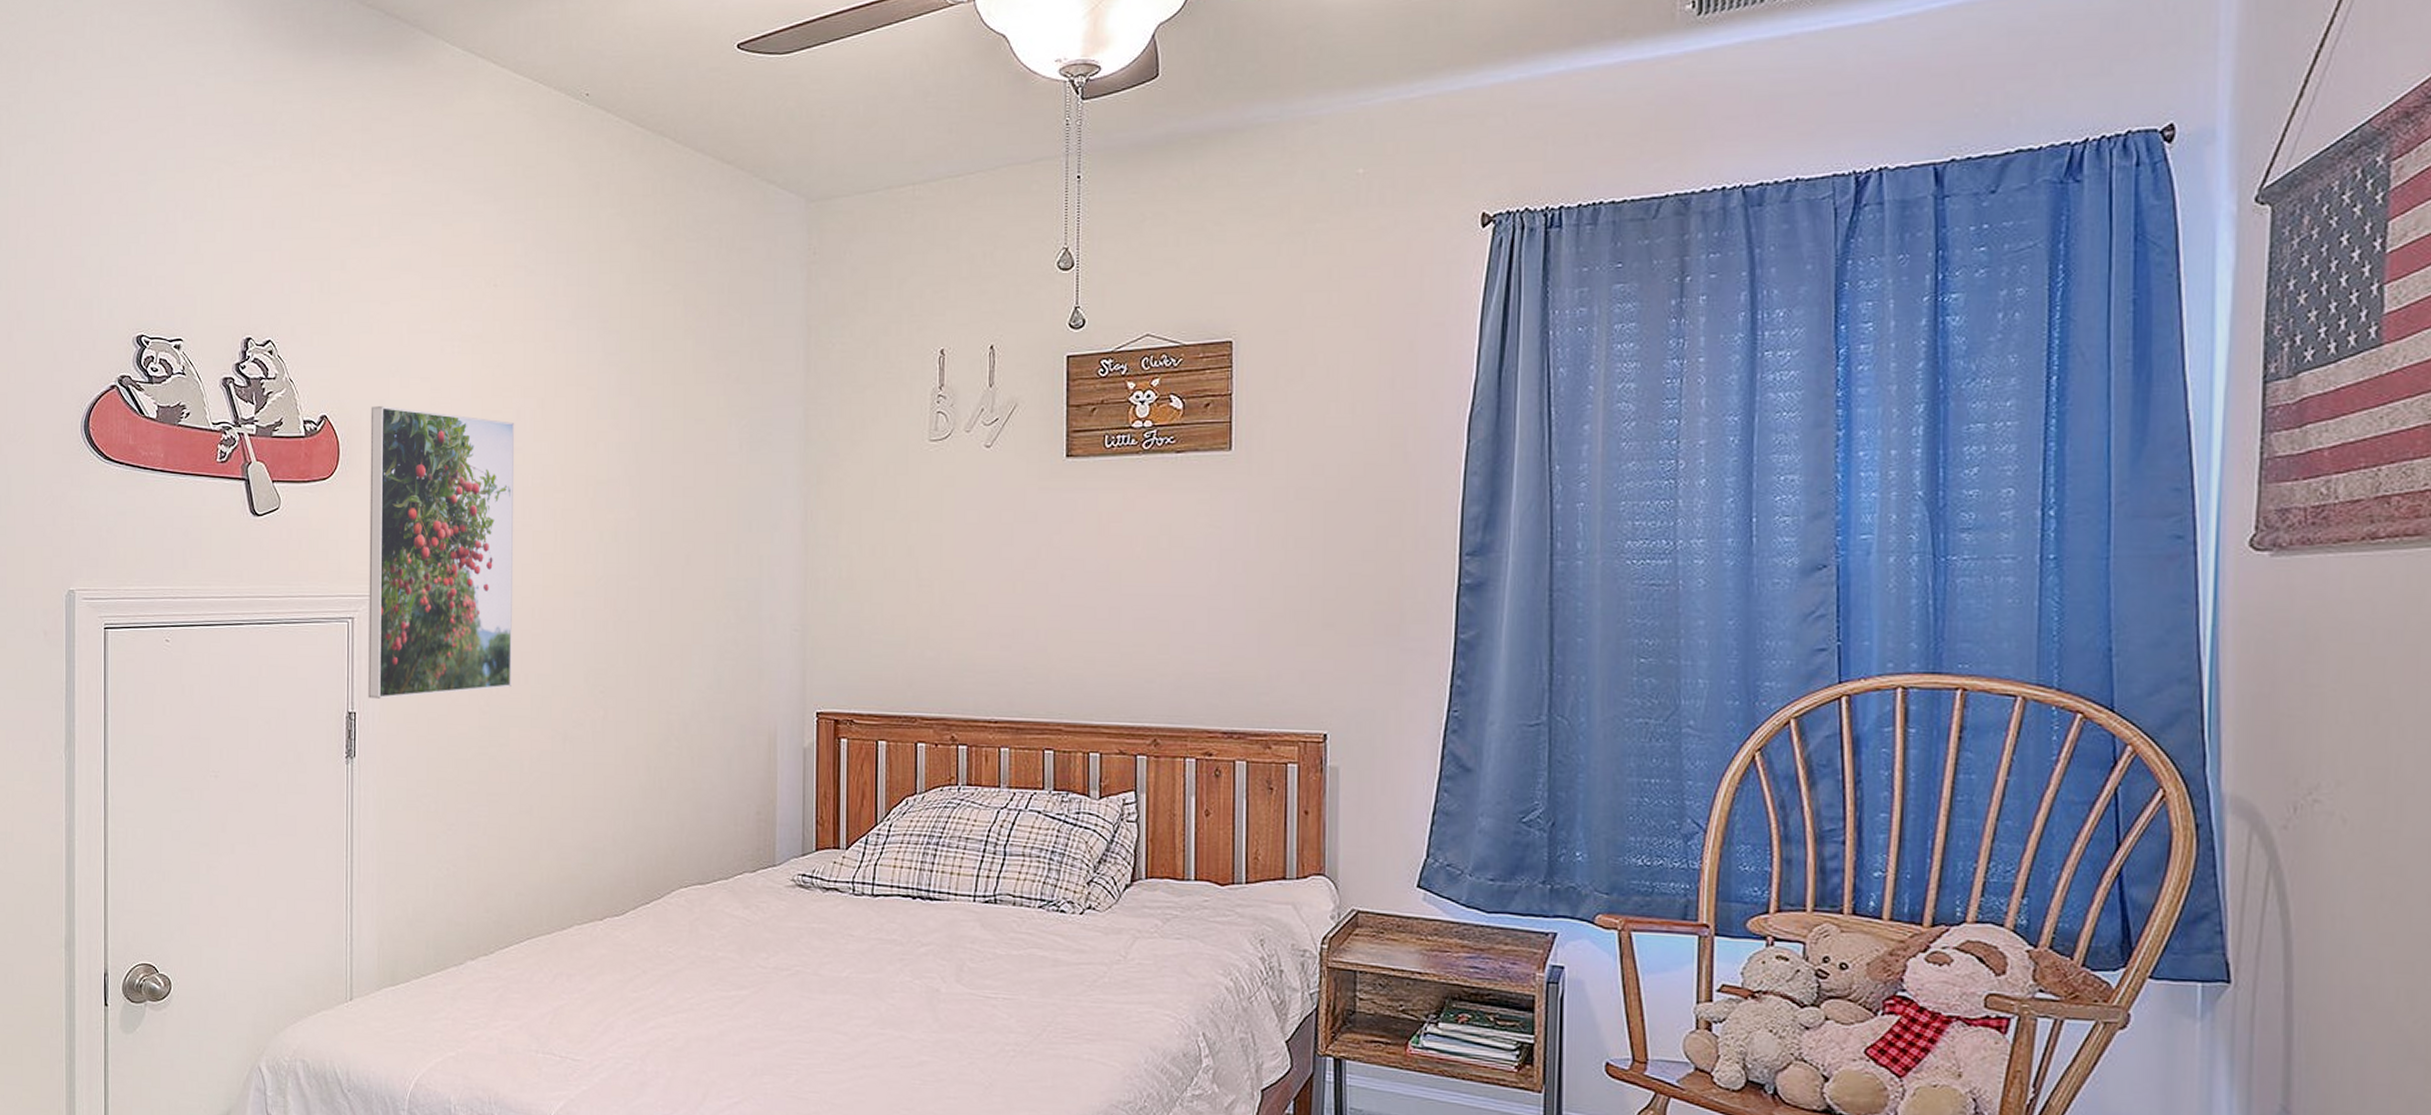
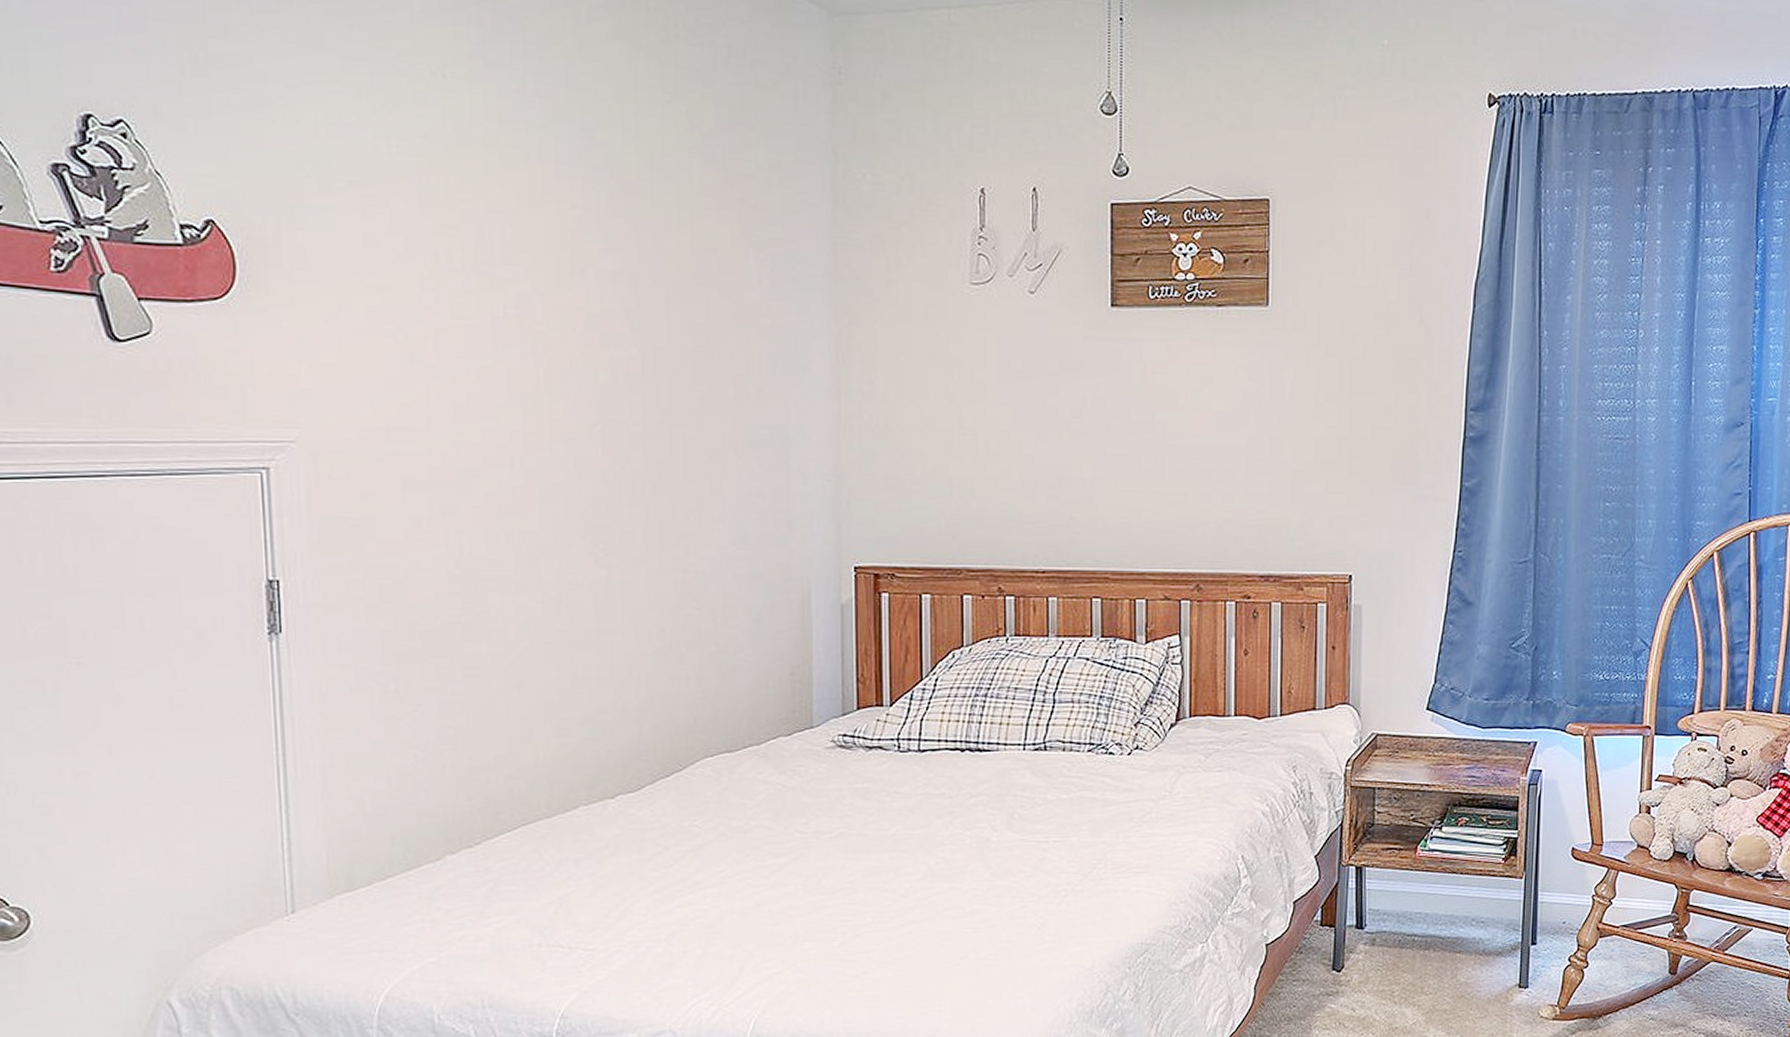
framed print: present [368,406,515,699] -> none [277,212,488,564]

